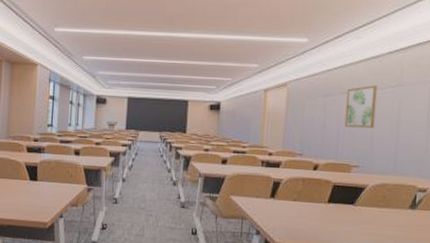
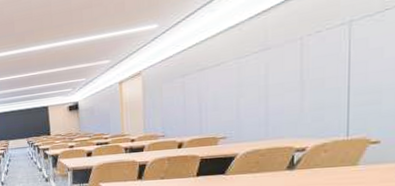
wall art: present [344,85,377,129] -> none [205,55,240,102]

